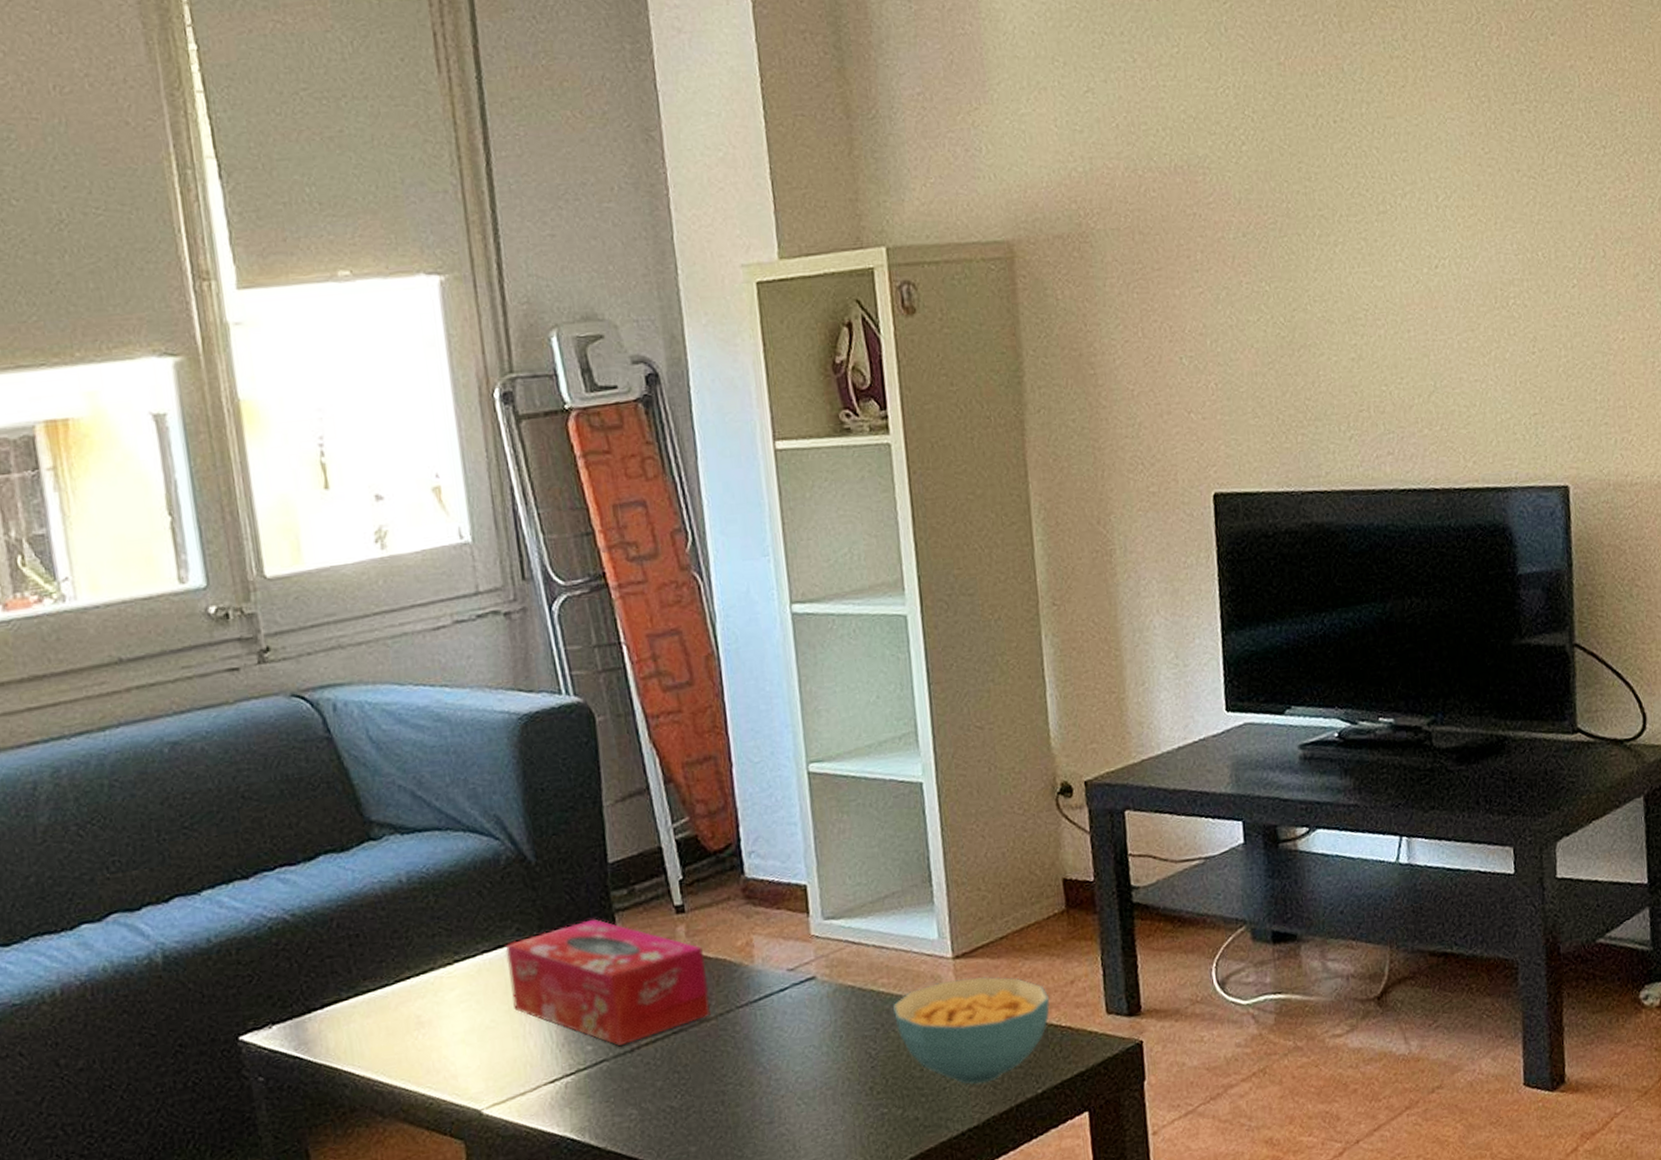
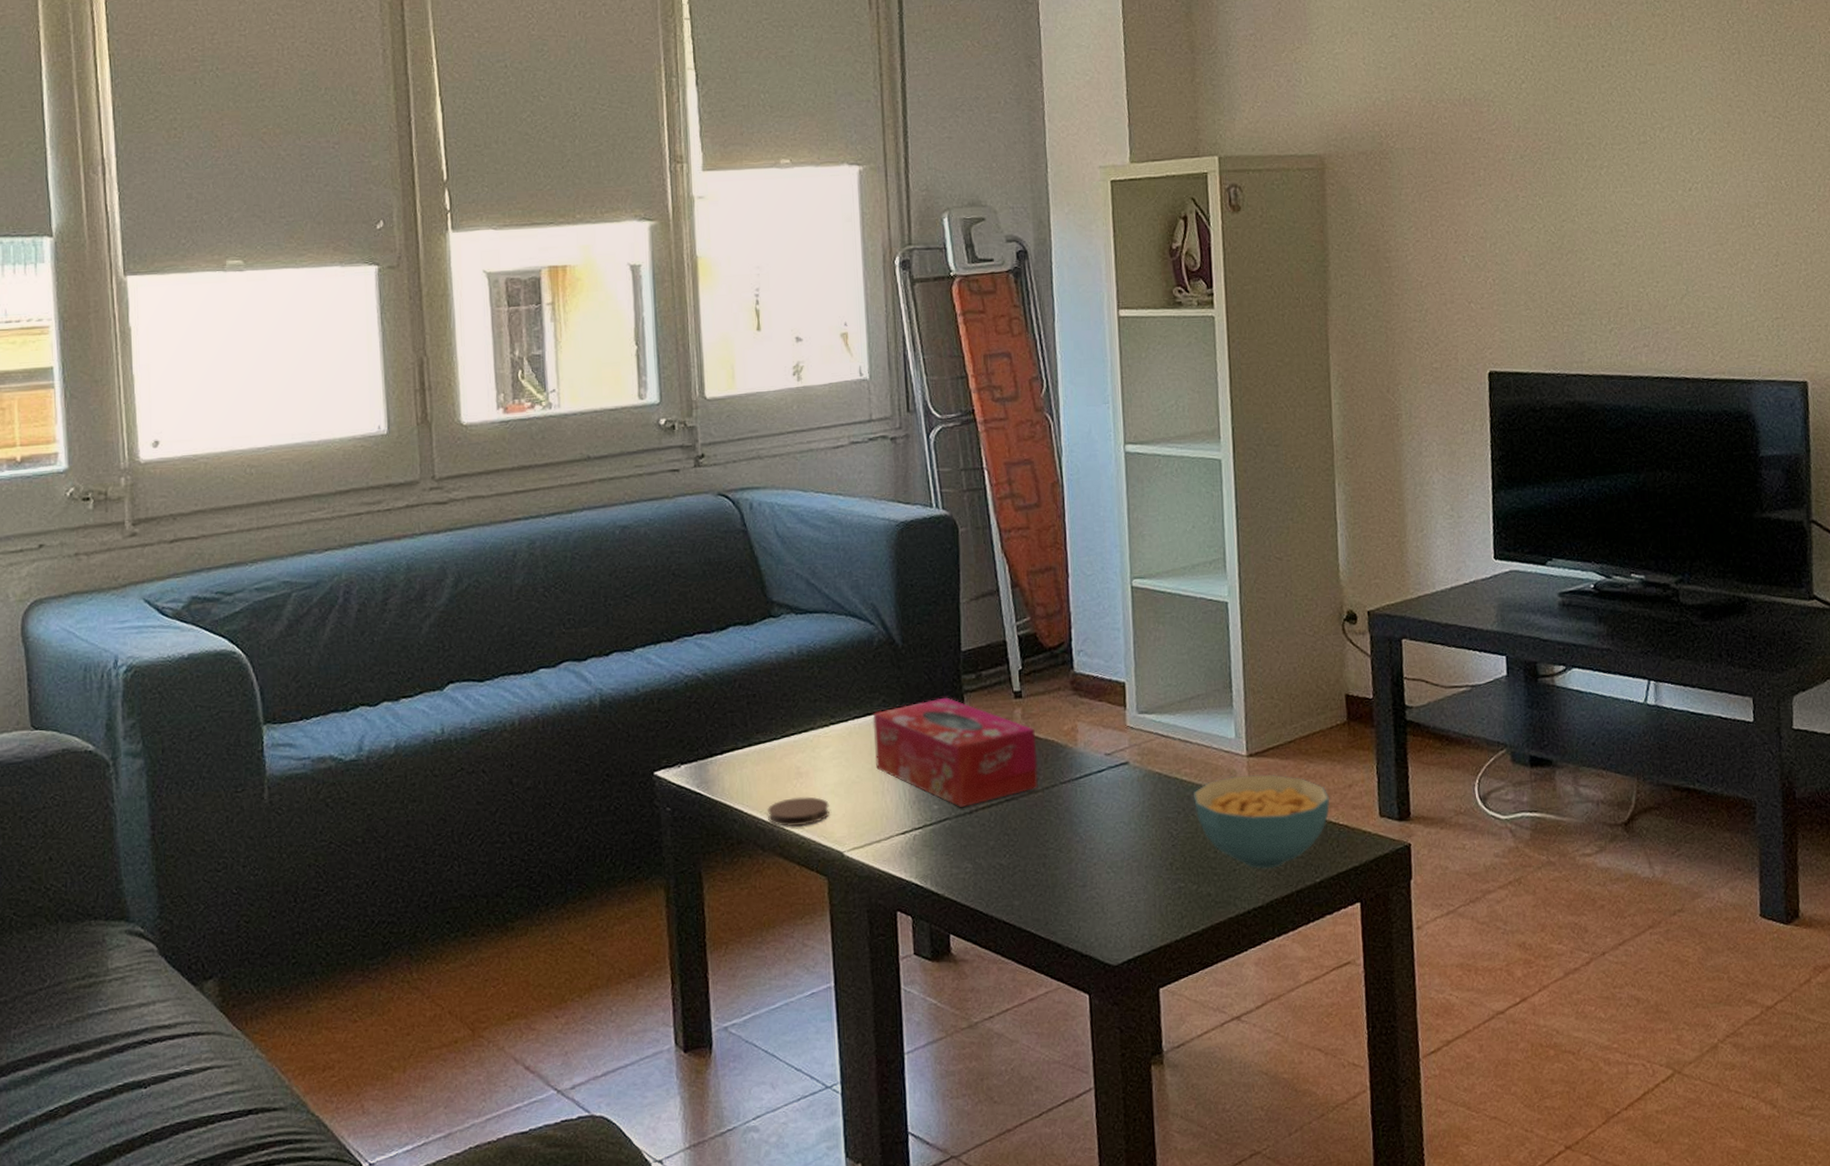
coaster: none [384,1049,461,1087] -> present [768,797,830,826]

